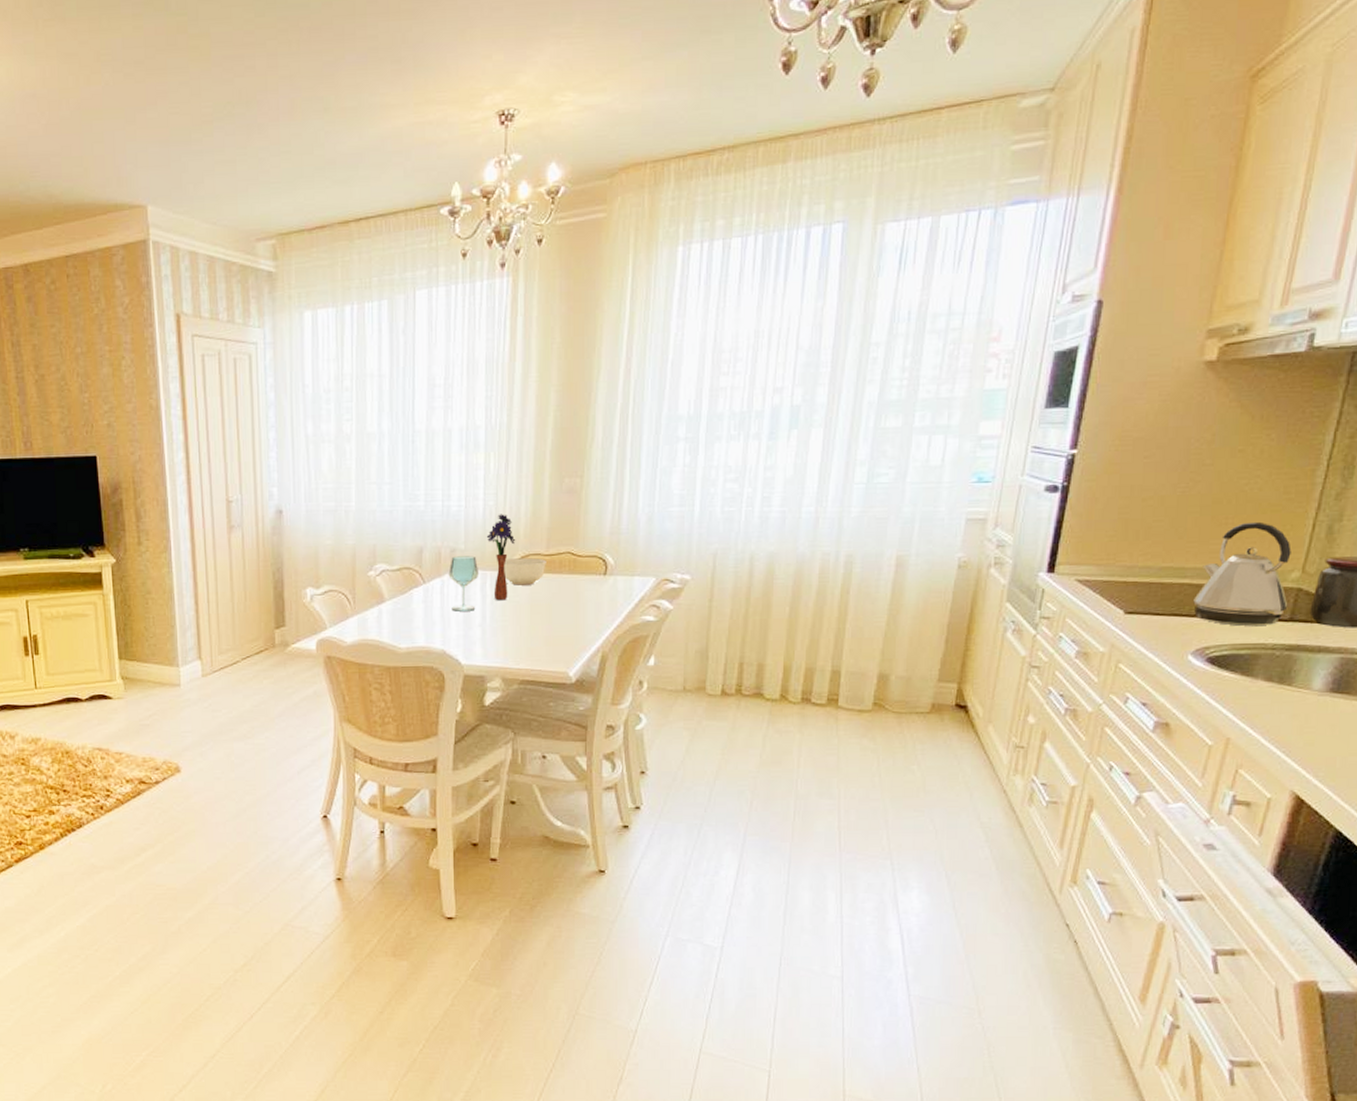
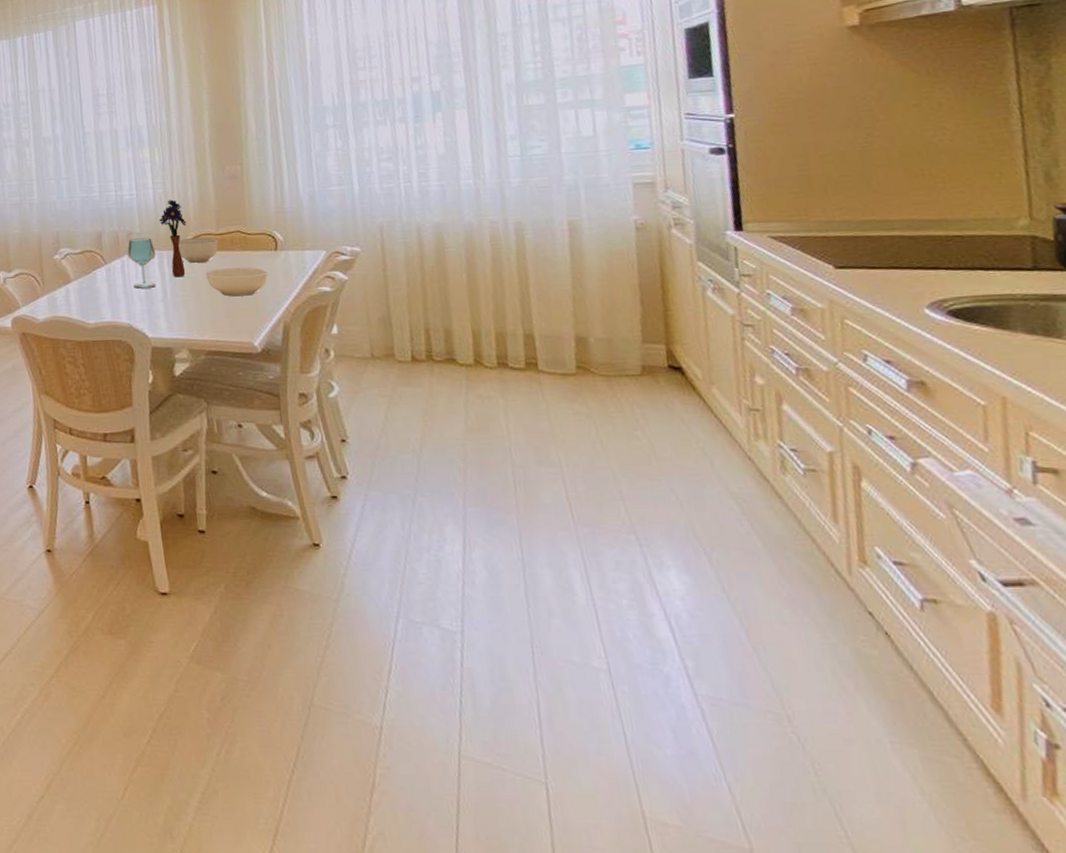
bowl: none [529,592,593,623] -> present [205,267,268,297]
kettle: present [1193,521,1291,627] -> none [910,171,1027,277]

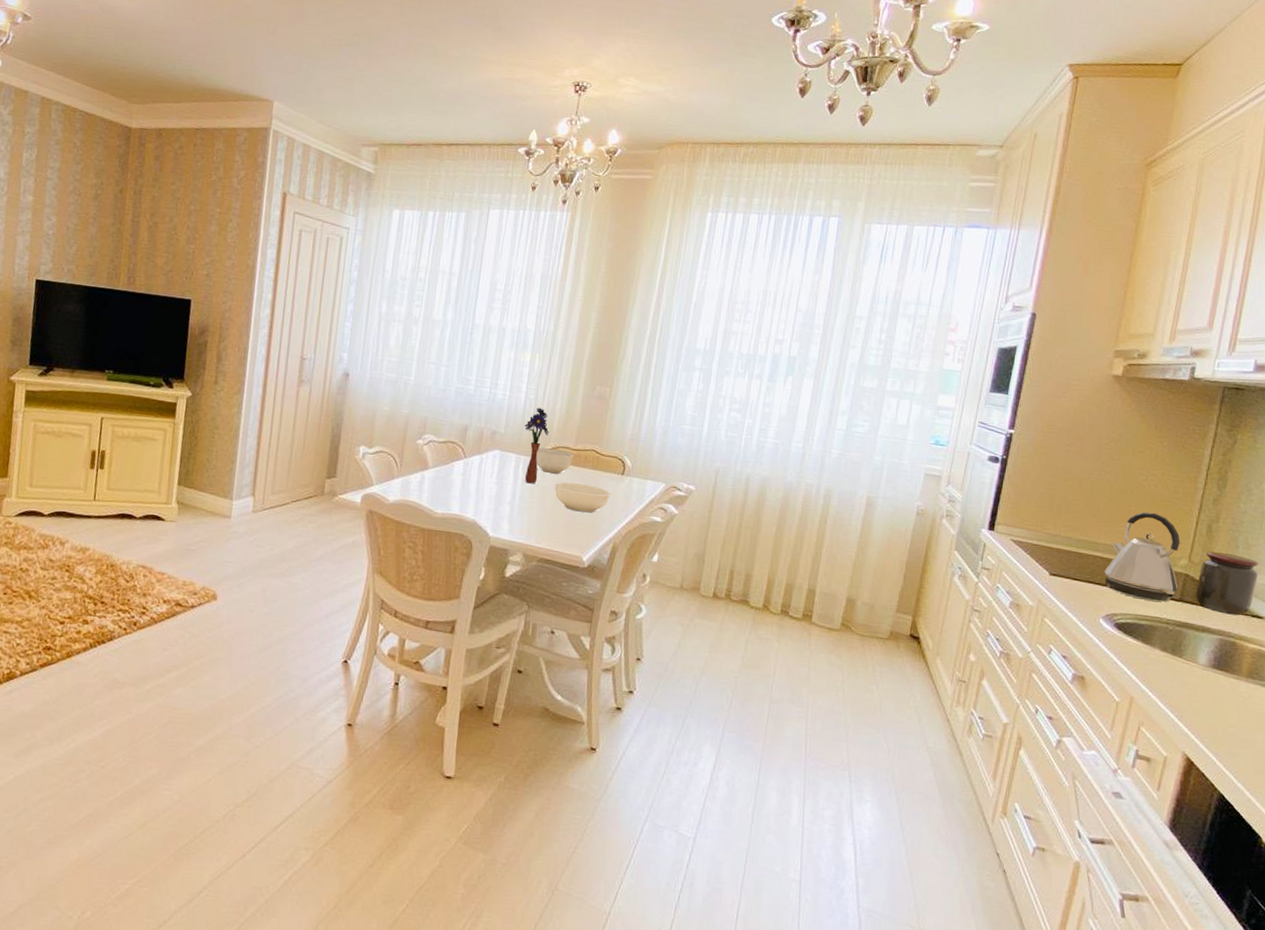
wine glass: present [127,238,156,289] -> none [486,438,515,489]
kettle: none [910,171,1027,277] -> present [1104,512,1180,602]

